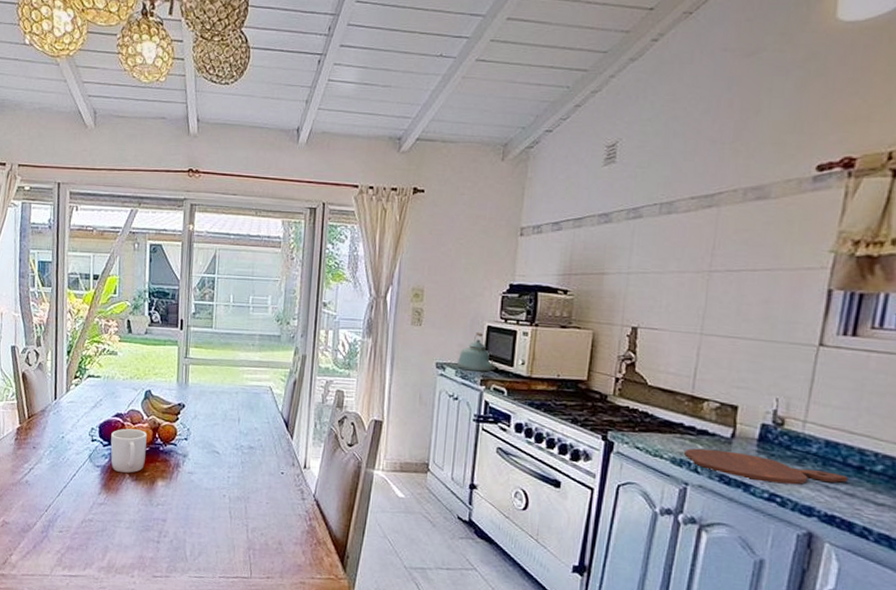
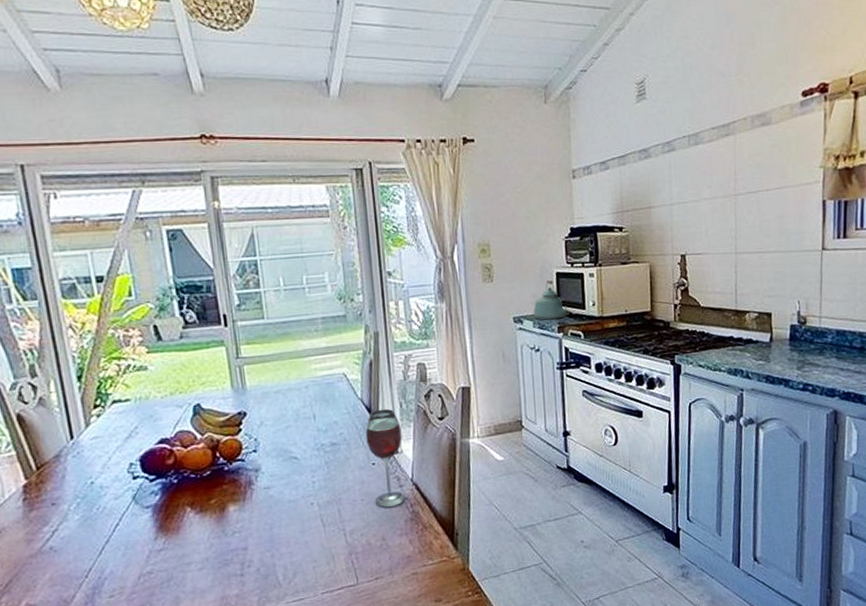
mug: present [110,428,147,473] -> none [158,452,209,508]
wineglass: none [278,425,313,516] -> present [365,408,405,507]
cutting board: present [684,448,848,485] -> none [737,353,855,375]

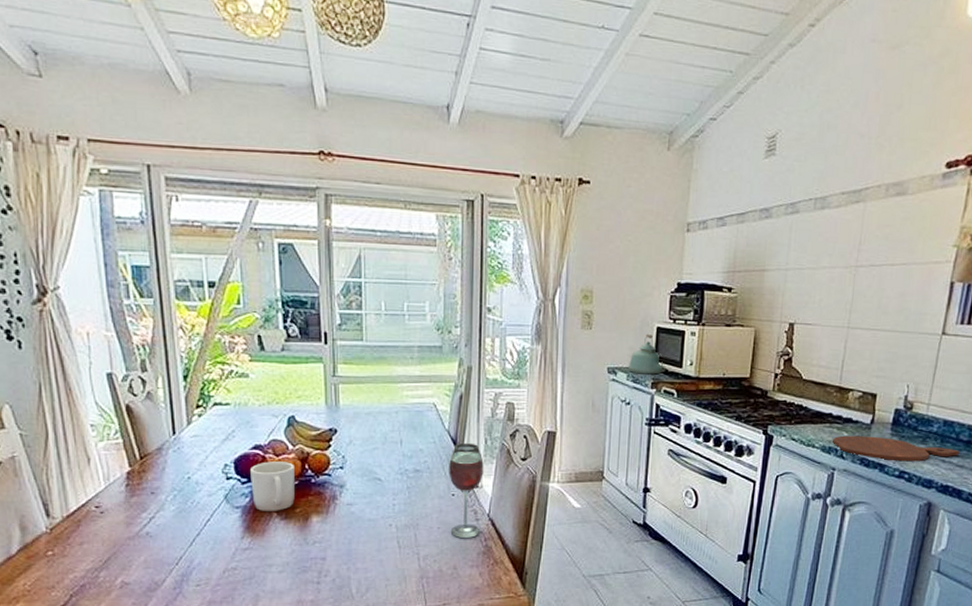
mug: none [158,452,209,508] -> present [250,461,295,511]
cutting board: none [737,353,855,375] -> present [833,435,959,462]

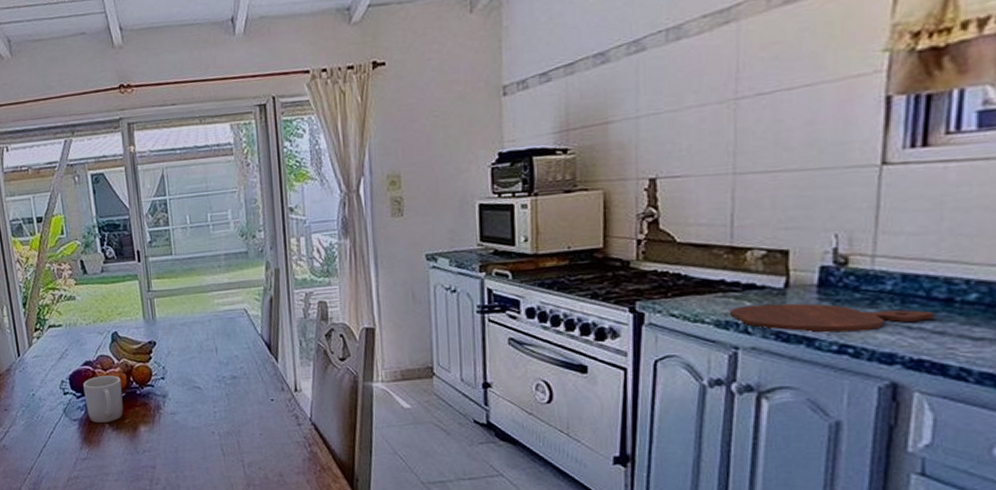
wineglass: present [449,442,484,538] -> none [265,346,303,444]
kettle: present [629,333,663,376] -> none [450,212,491,259]

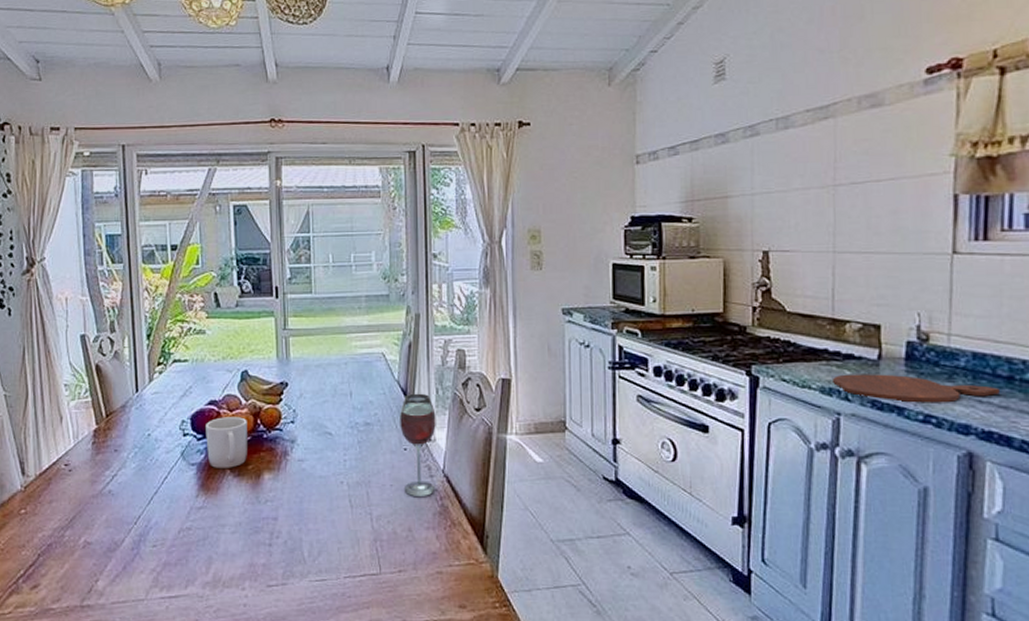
wineglass: none [265,346,303,444] -> present [400,393,436,496]

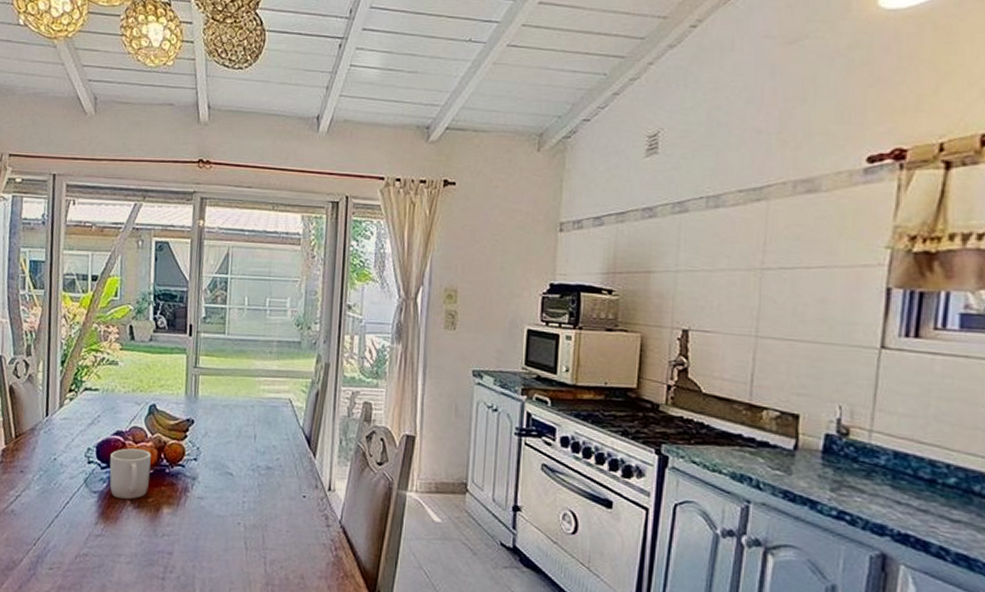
wineglass: present [400,393,436,496] -> none [299,441,338,545]
cutting board: present [833,374,1000,403] -> none [745,461,920,501]

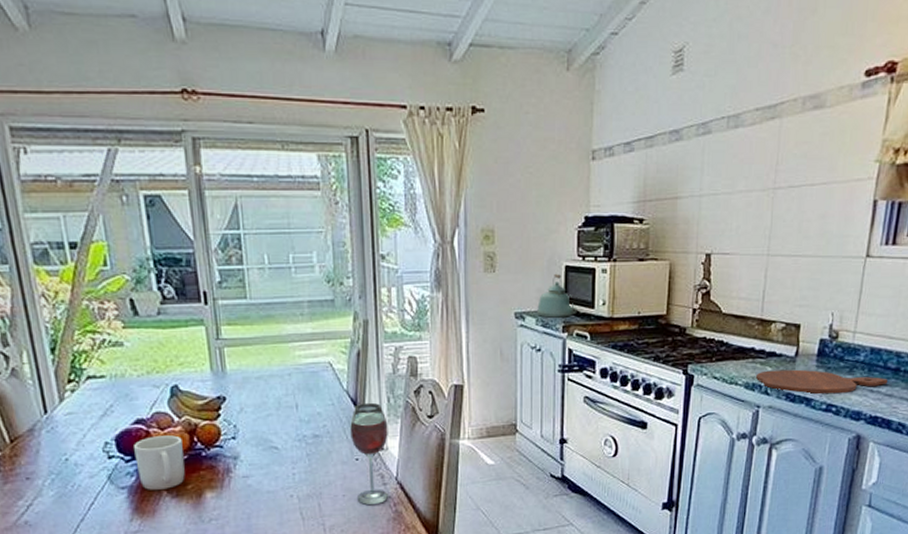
wineglass: none [299,441,338,545] -> present [350,402,388,505]
kettle: none [496,335,534,382] -> present [537,273,573,319]
cutting board: none [745,461,920,501] -> present [756,369,888,394]

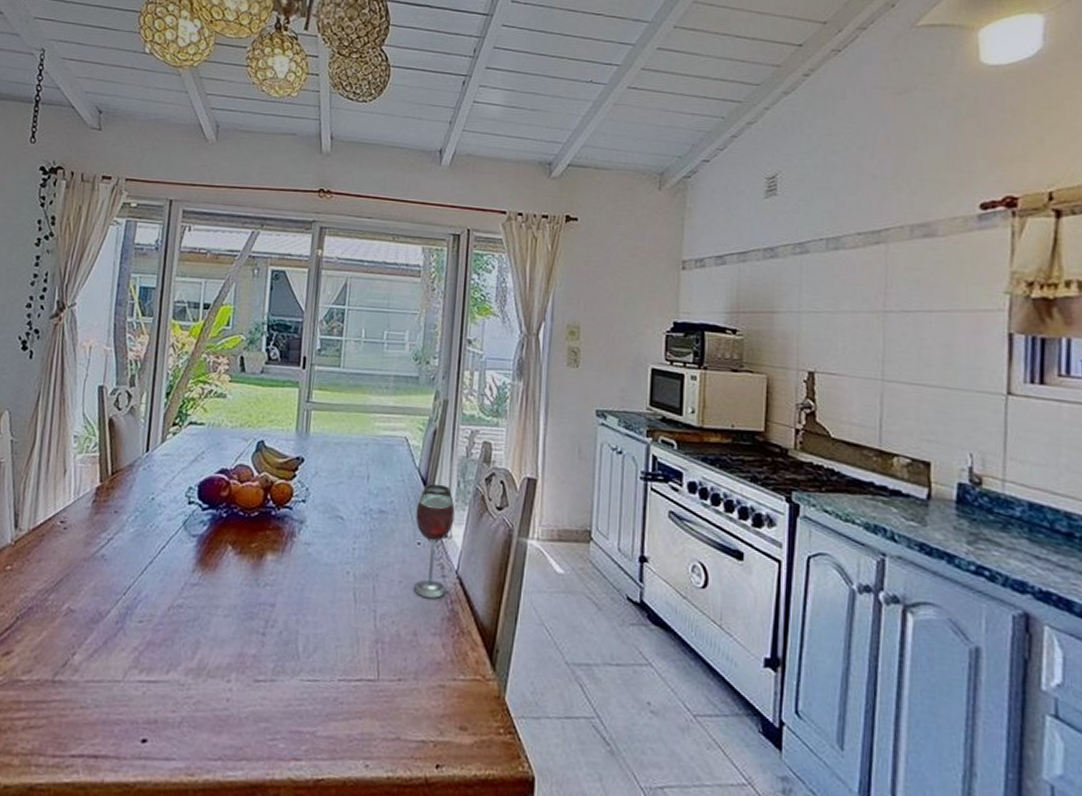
mug: present [134,435,185,490] -> none [210,487,257,544]
kettle: present [537,273,573,319] -> none [620,374,659,423]
cutting board: present [756,369,888,394] -> none [878,511,1058,555]

